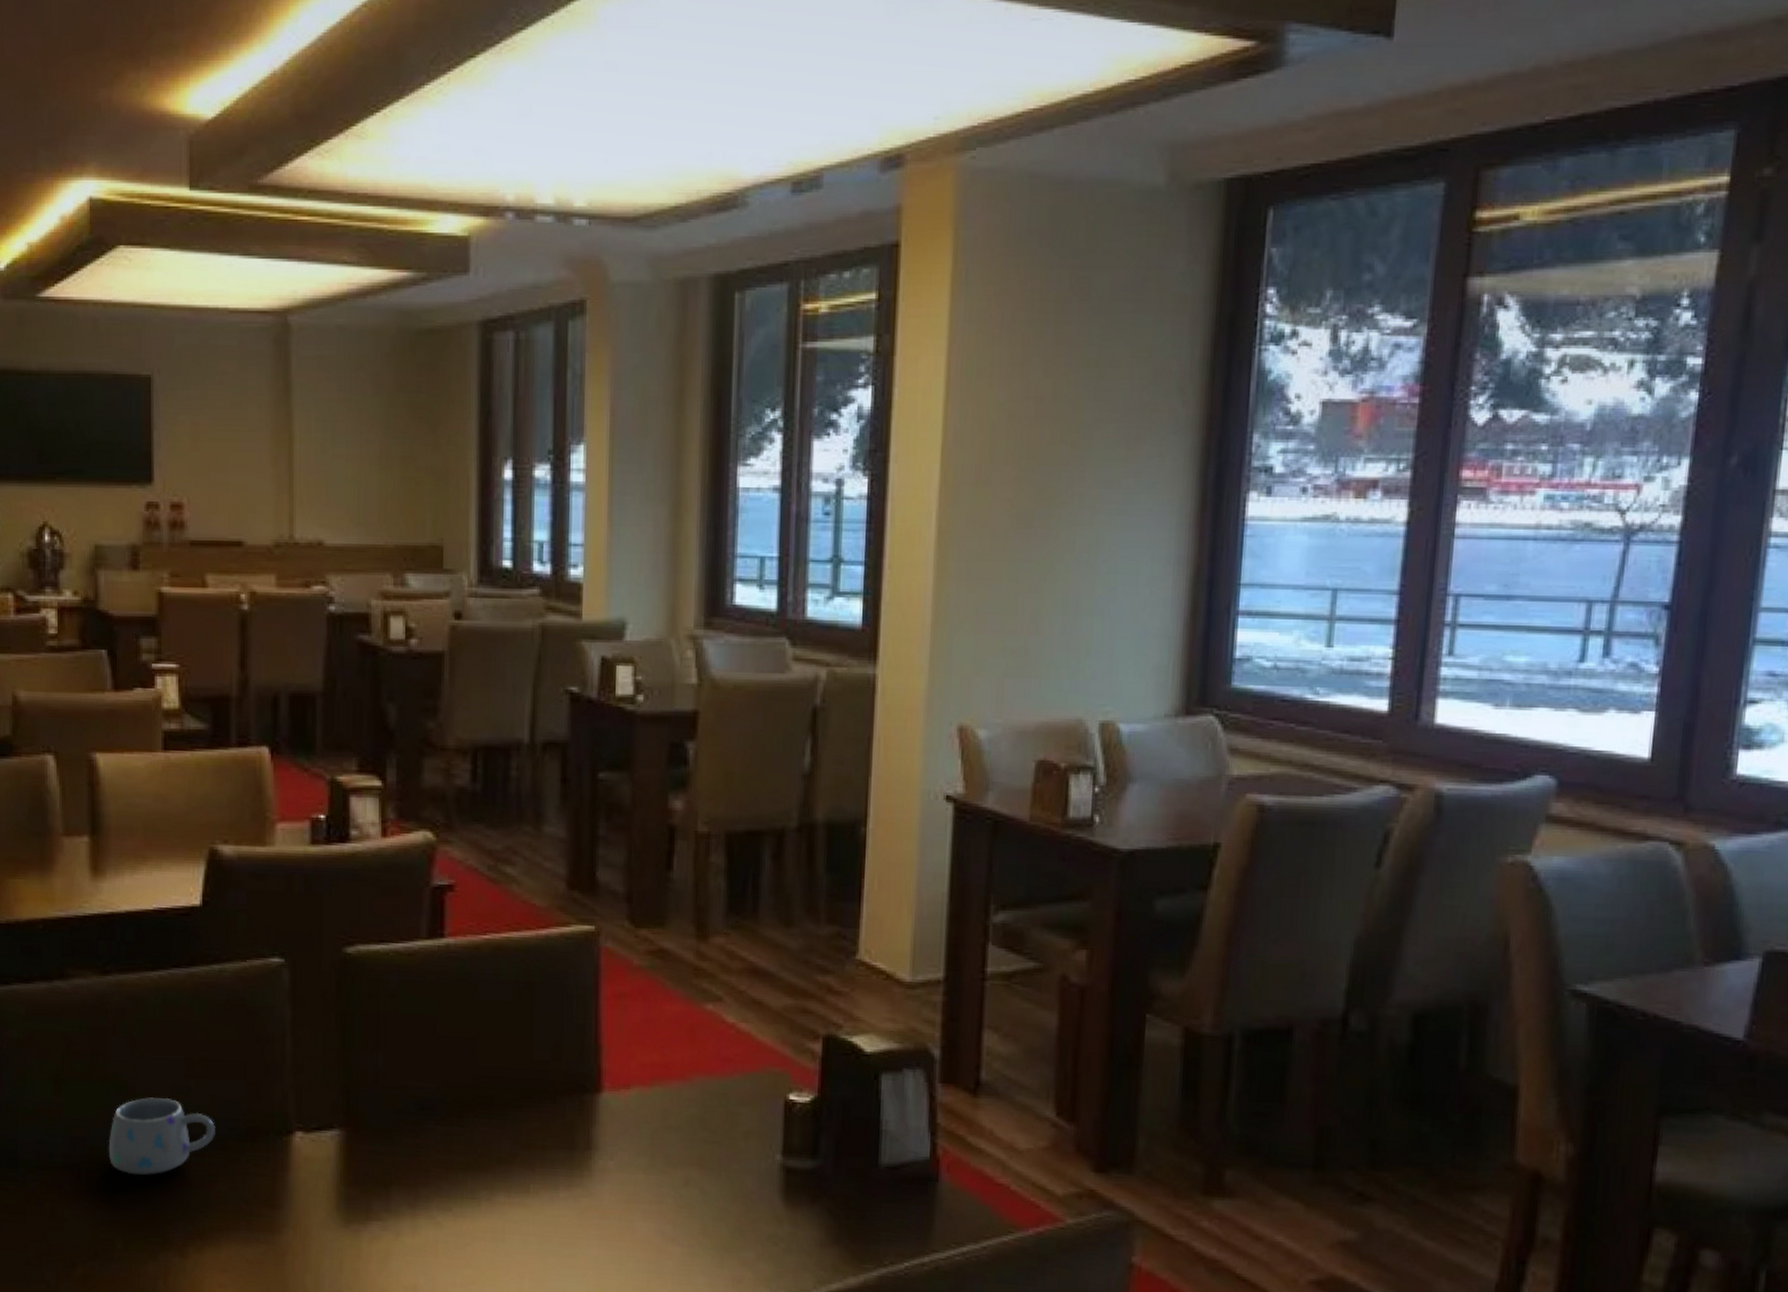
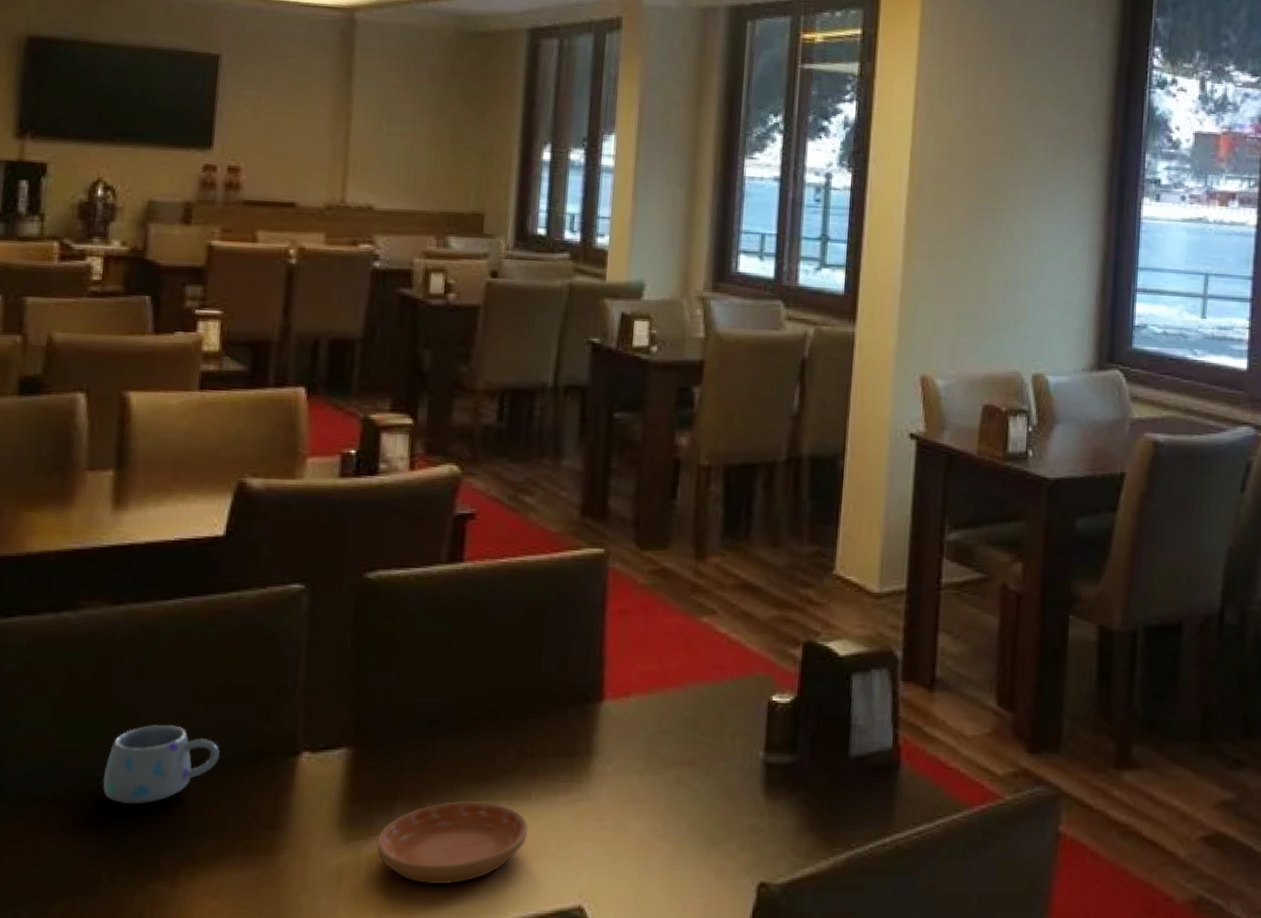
saucer: none [376,1190,529,1274] -> present [377,800,529,884]

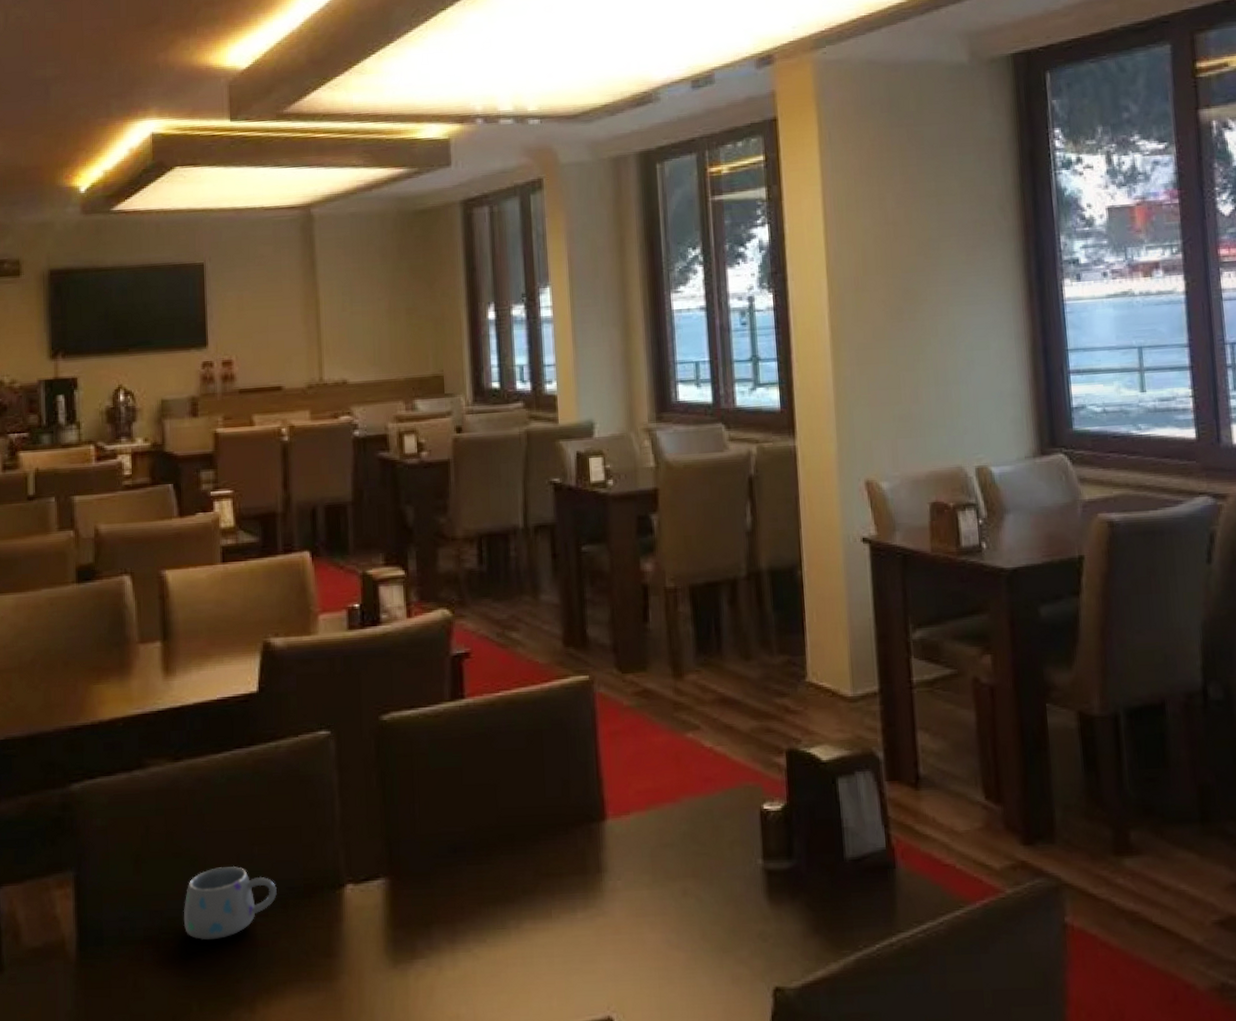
saucer: present [377,800,529,884] -> none [420,921,554,1001]

